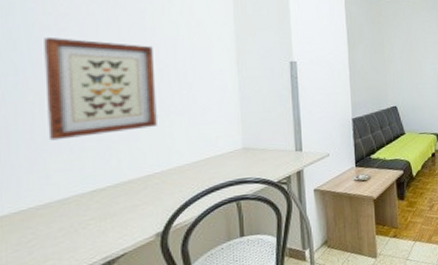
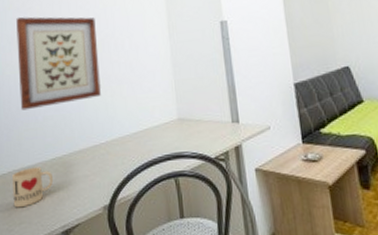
mug: none [35,200,92,246] -> present [12,167,53,208]

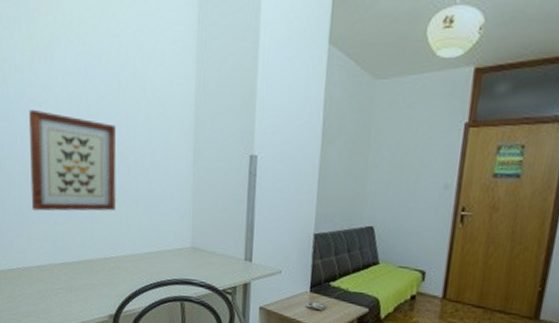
mug: present [12,167,53,208] -> none [22,267,61,303]

